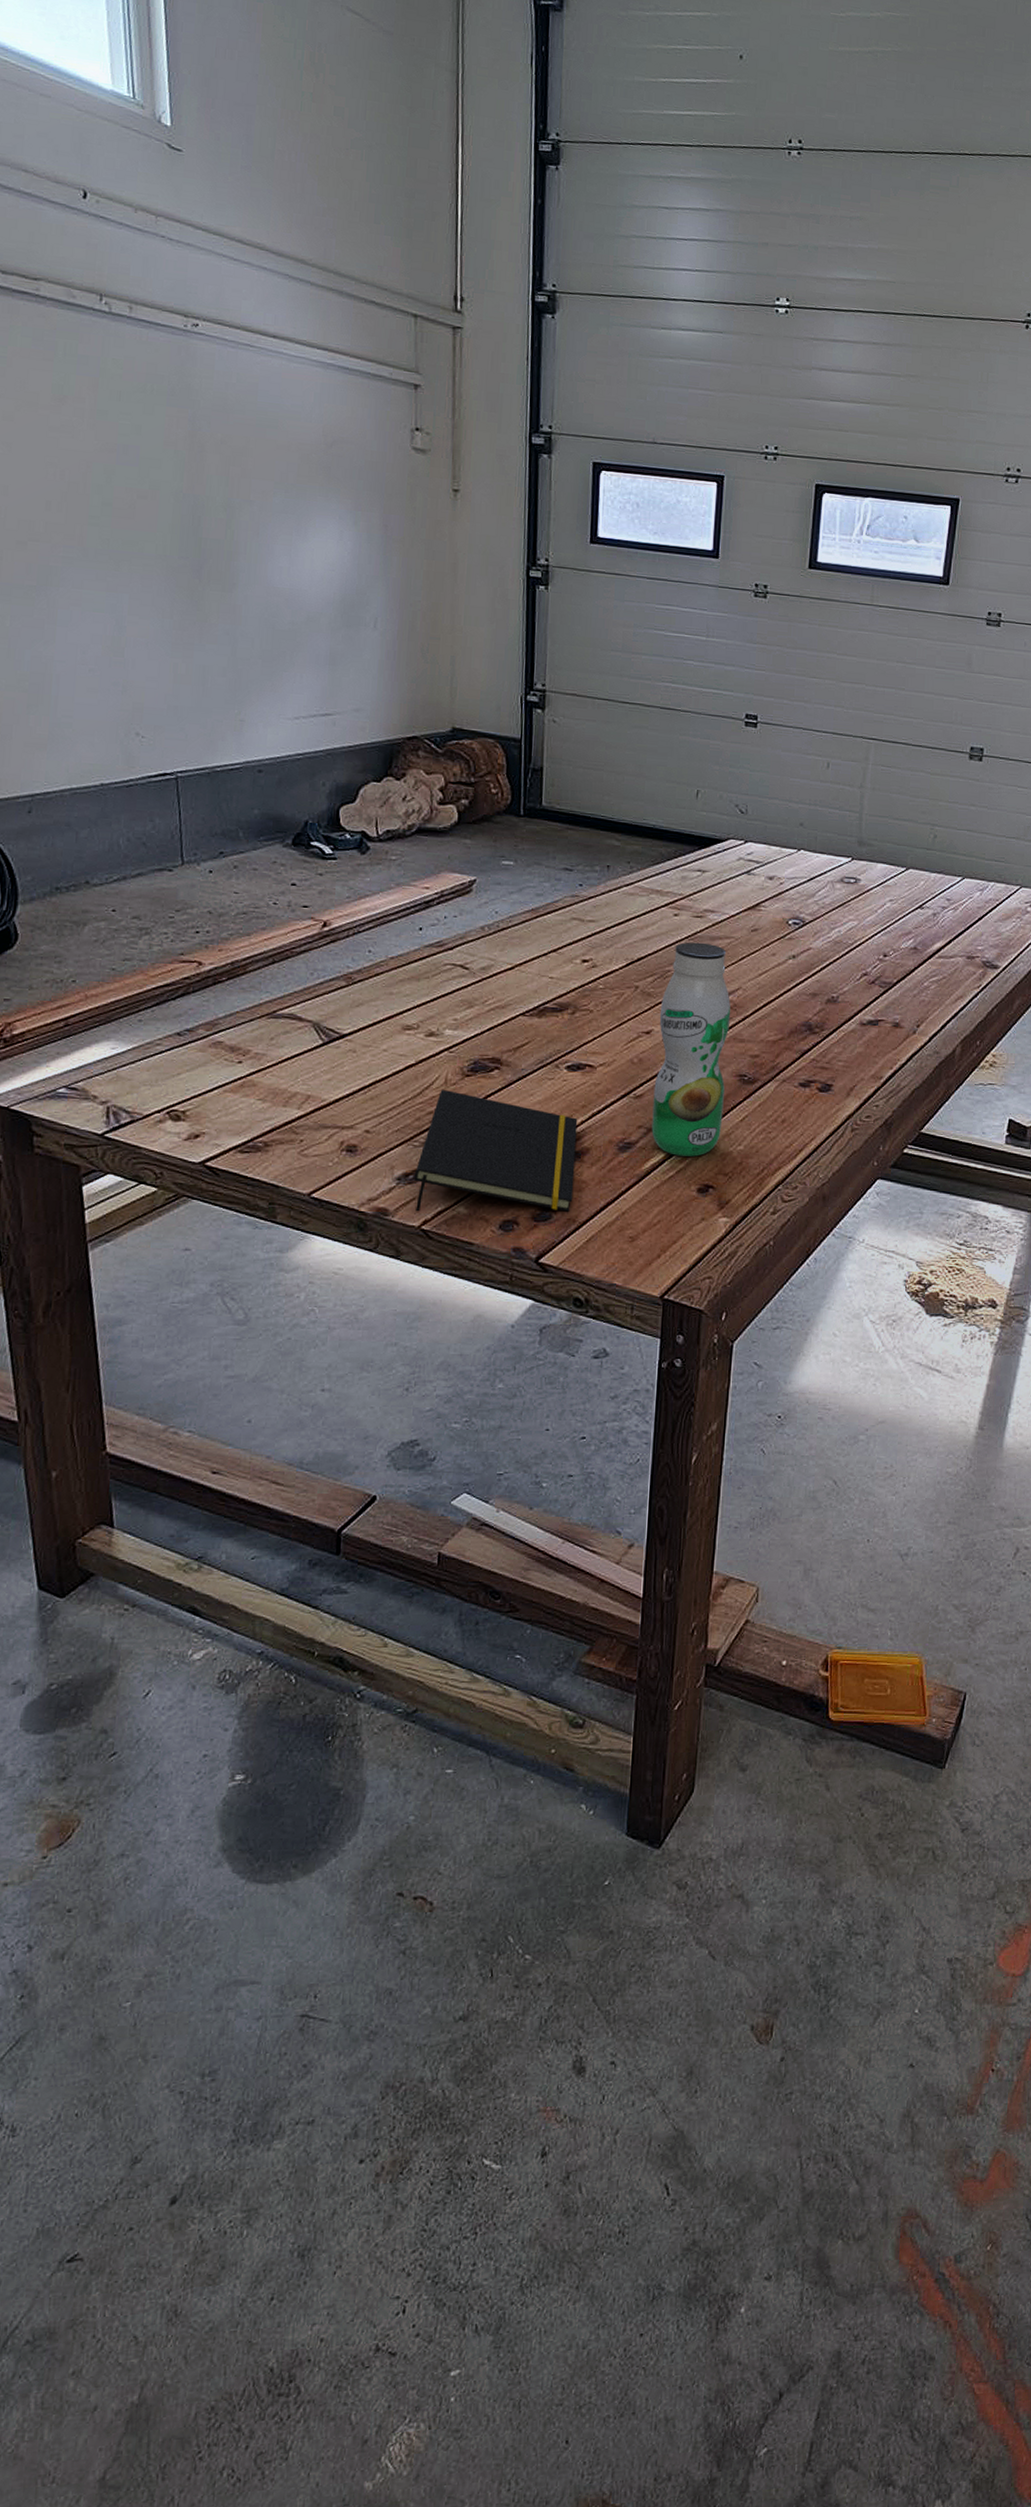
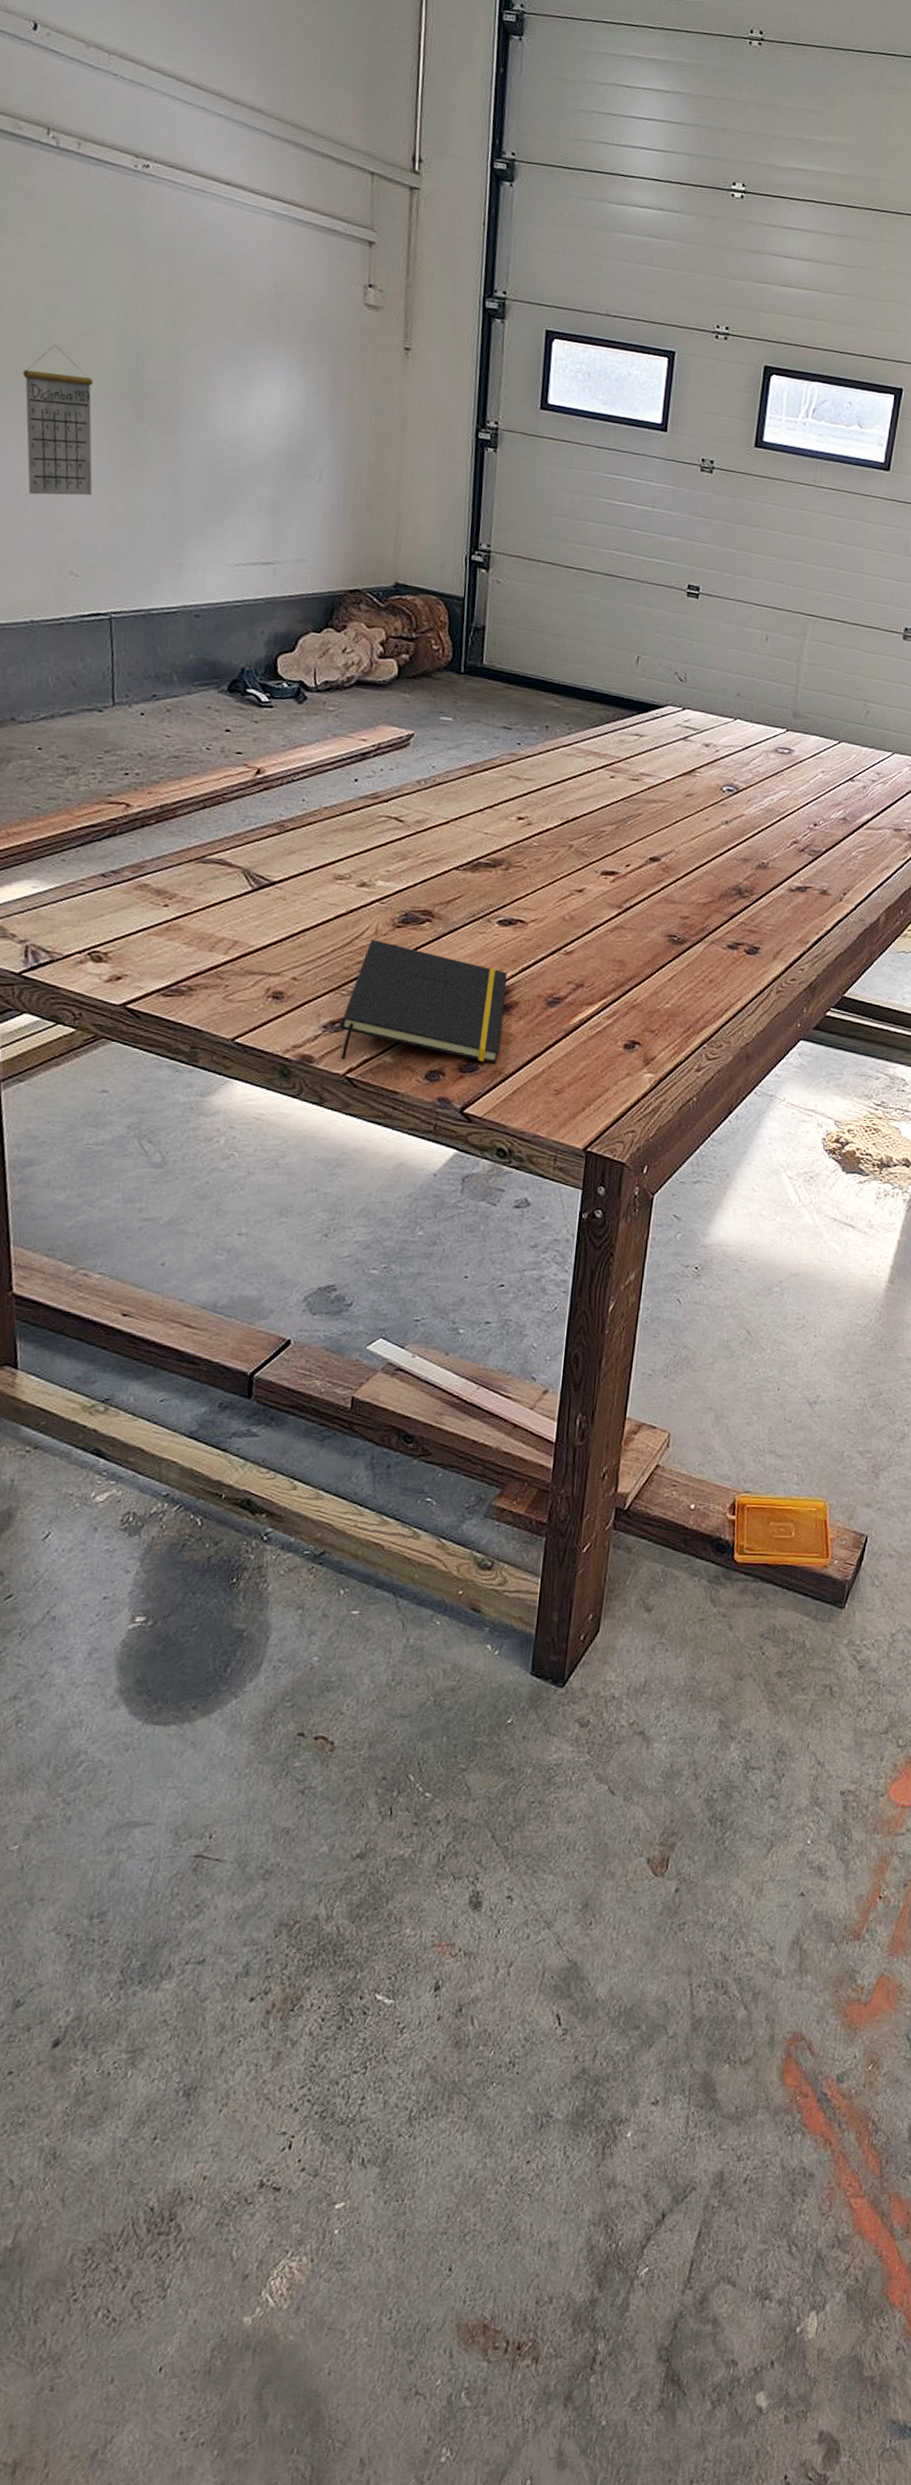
calendar: none [85,508,155,659] -> present [23,344,93,496]
beverage bottle: present [651,942,731,1157] -> none [580,804,664,1013]

